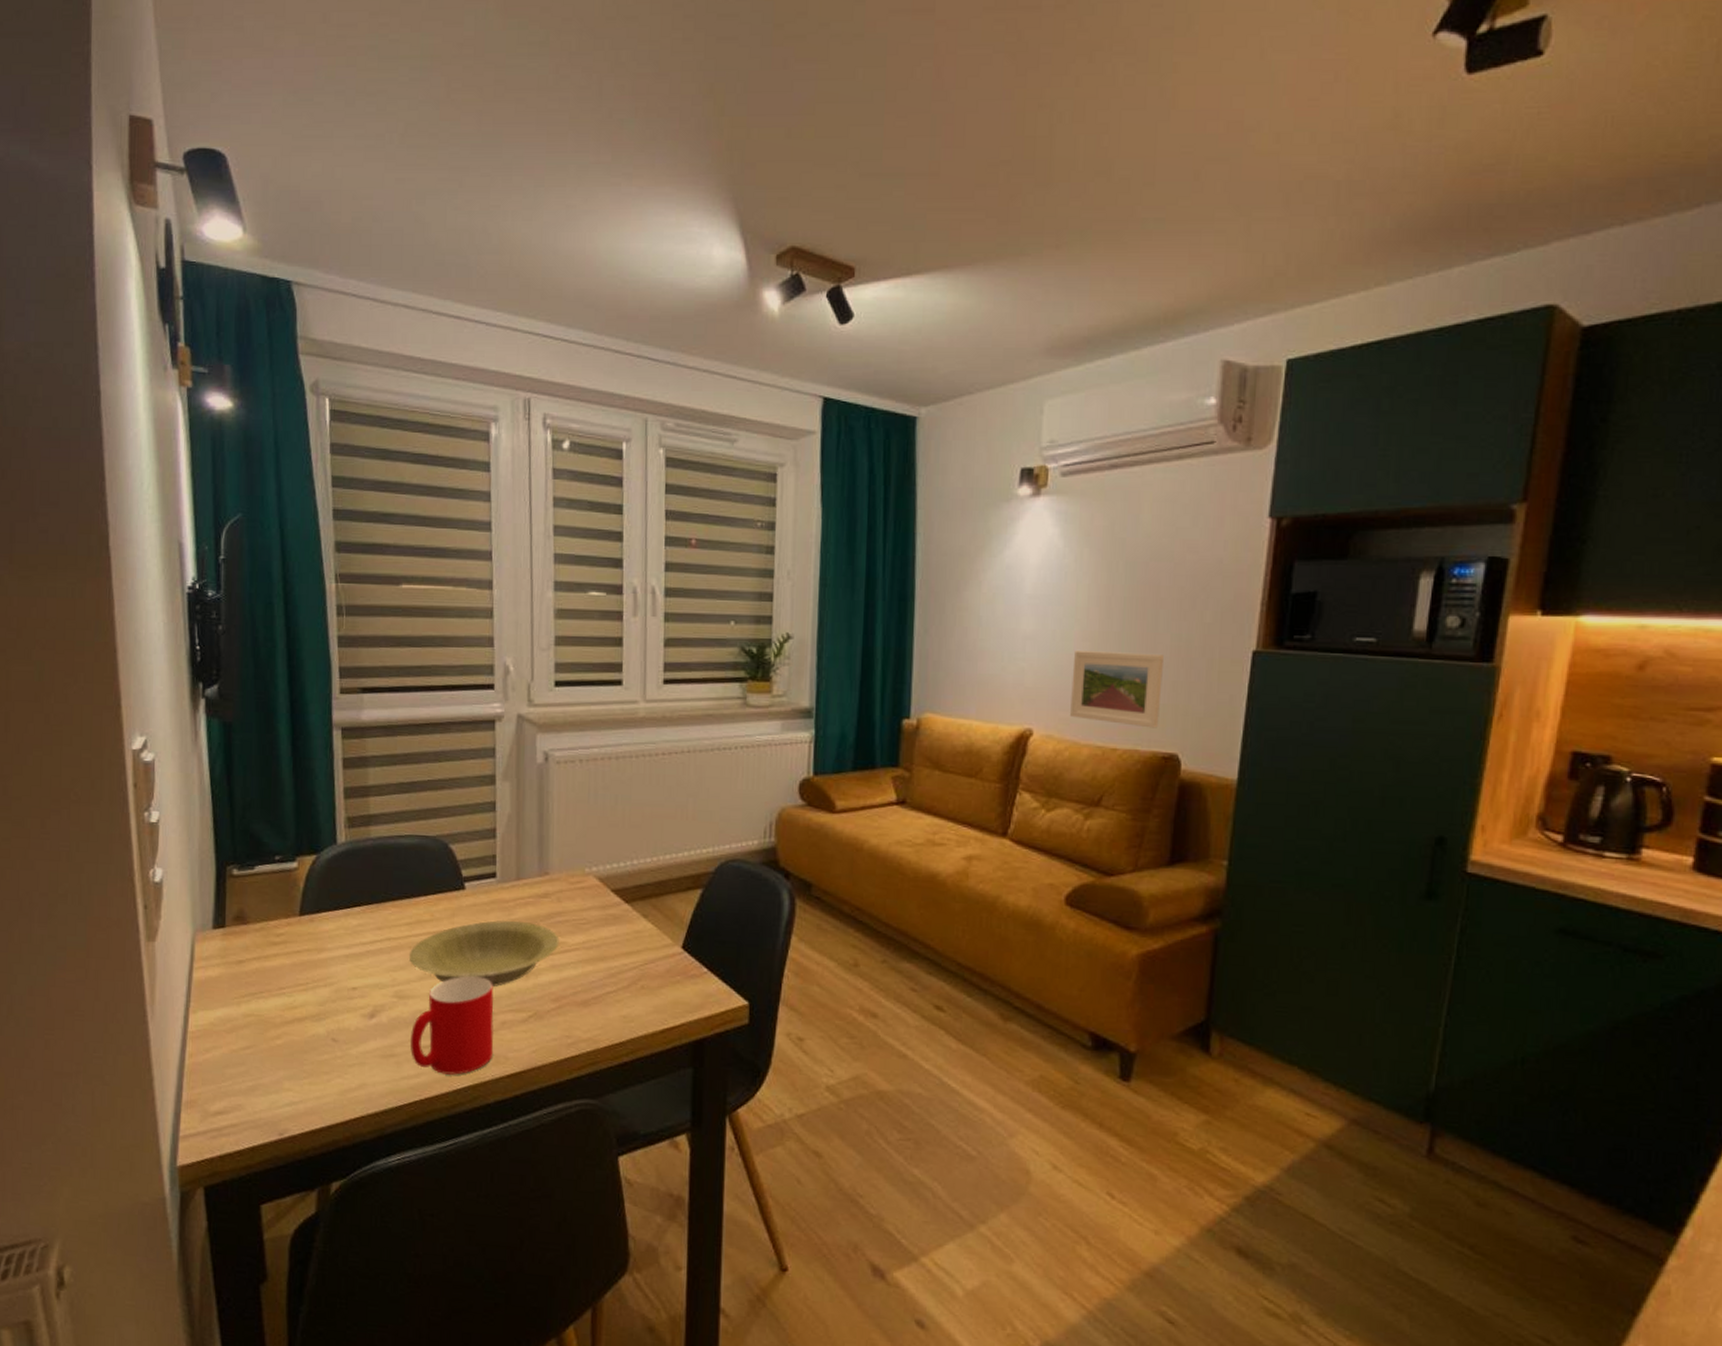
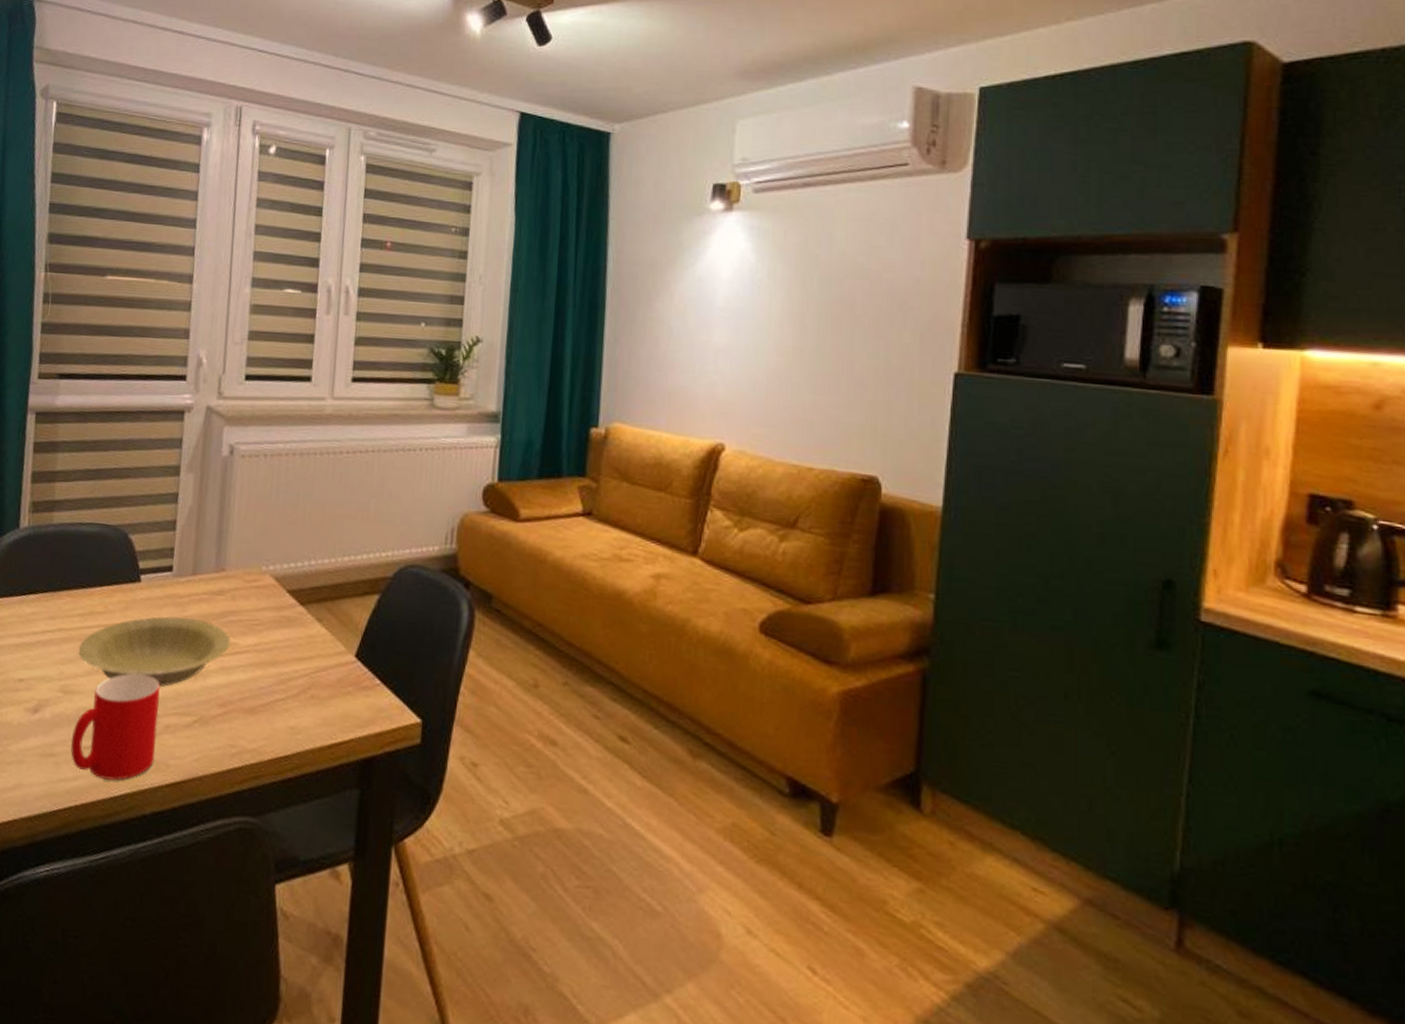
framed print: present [1070,651,1164,728] -> none [764,365,861,449]

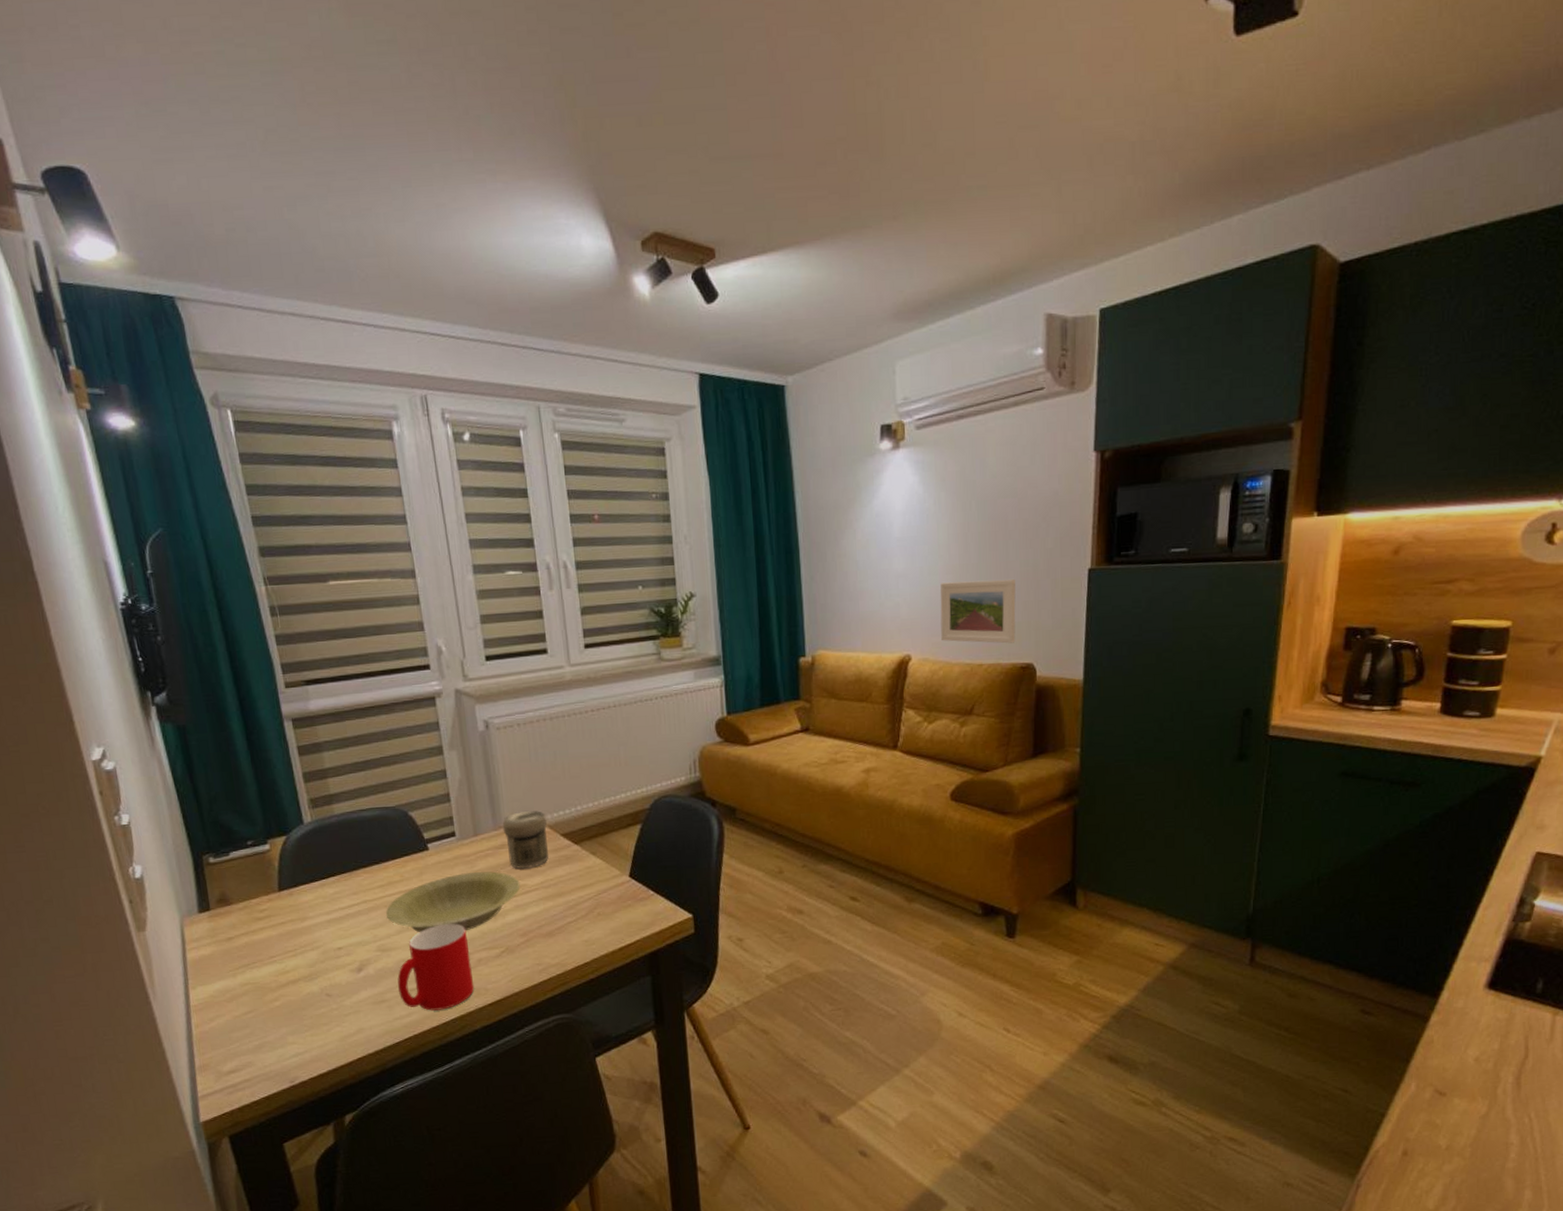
jar: none [224,554,275,625] -> present [502,810,549,869]
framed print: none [764,365,861,449] -> present [940,578,1016,644]

